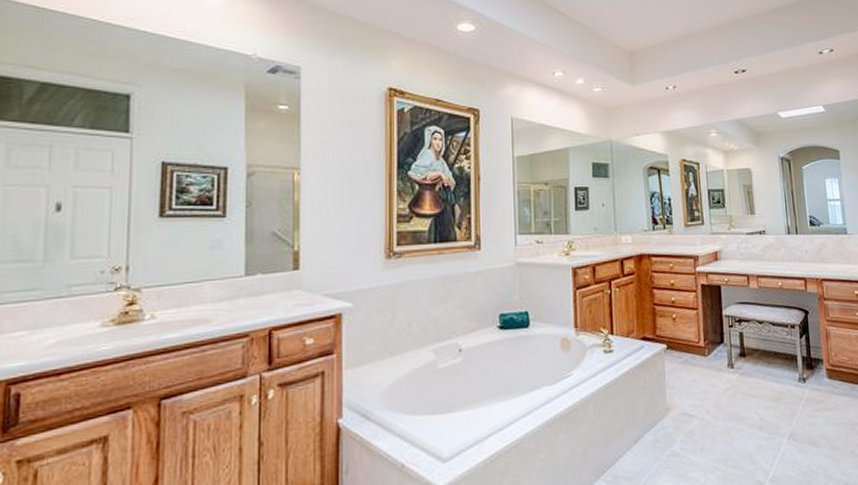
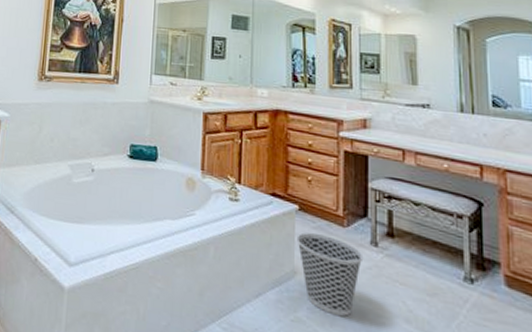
wastebasket: none [667,367,723,440] -> present [296,232,364,316]

